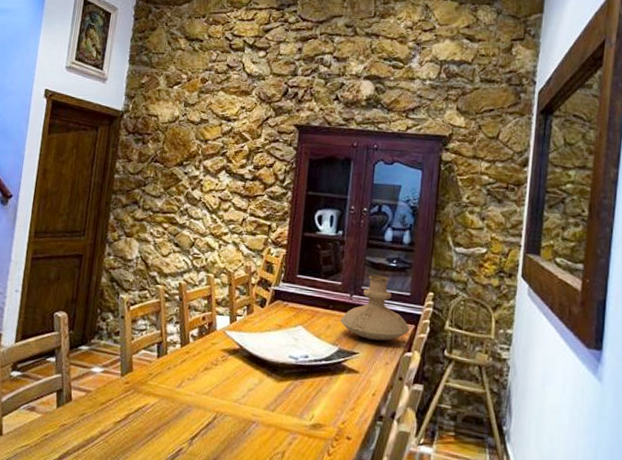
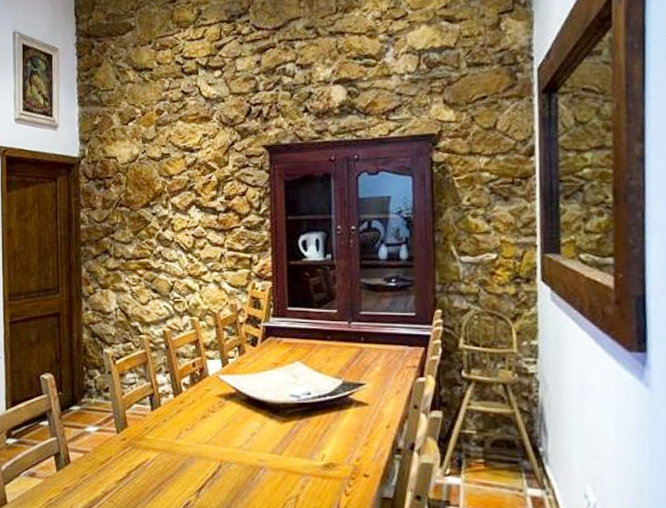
vase: present [340,275,410,341] -> none [340,298,420,368]

